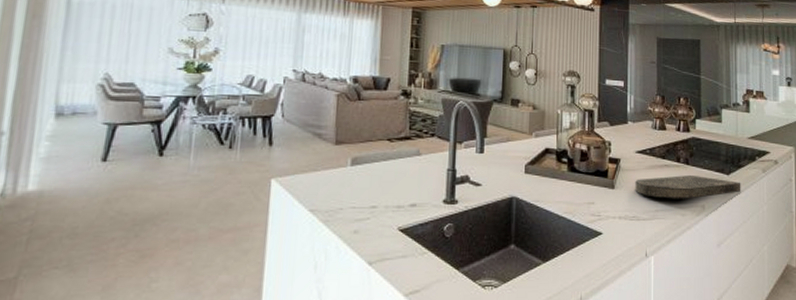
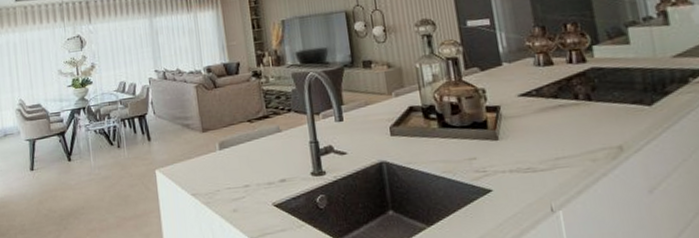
cutting board: present [635,174,741,199] -> none [523,111,674,144]

